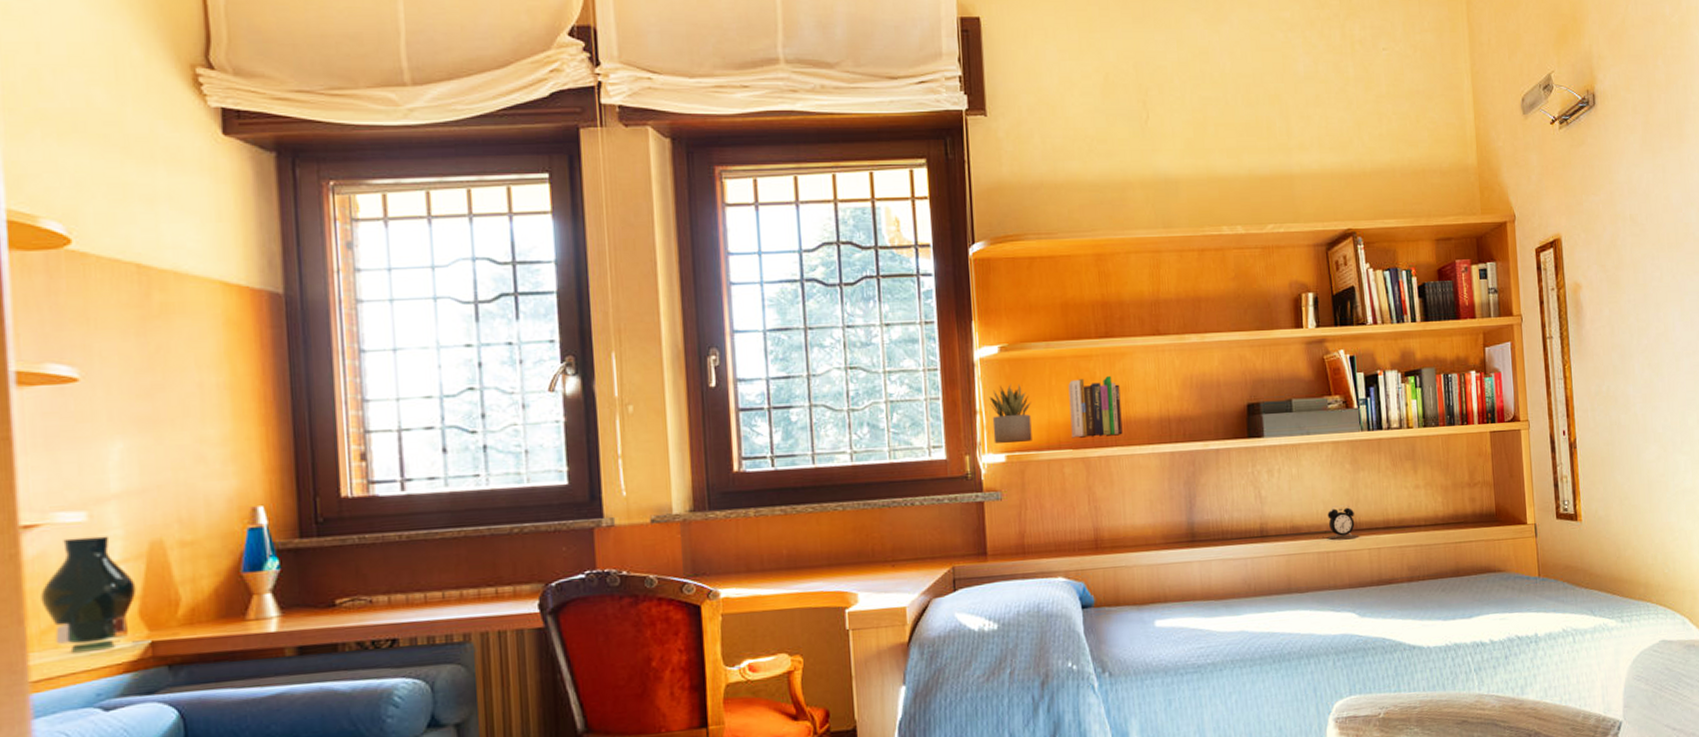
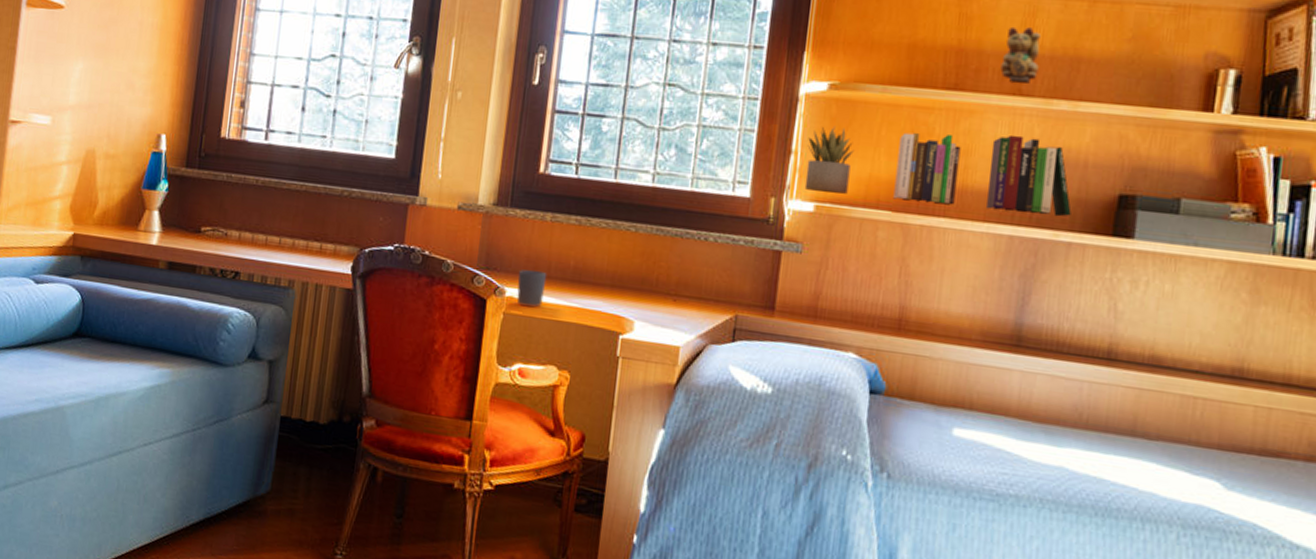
vase: present [40,536,137,654] -> none [12,136,72,234]
mug: none [729,566,761,604] -> present [517,269,547,308]
decorative figurine: none [1139,278,1170,326] -> present [1000,26,1041,84]
books: none [1144,368,1215,433] -> present [986,134,1071,217]
alarm clock: present [1327,505,1359,540] -> none [1199,341,1244,389]

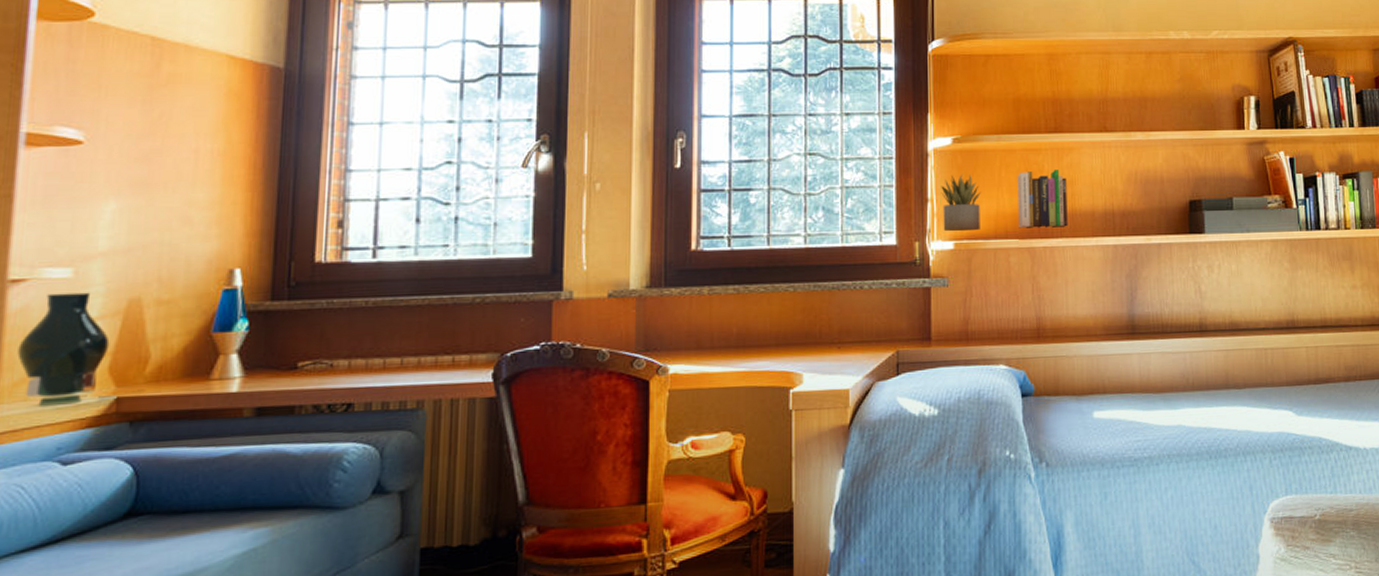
vase: none [12,136,72,234] -> present [17,292,110,408]
mug: present [517,269,547,308] -> none [680,344,711,380]
books: present [986,134,1071,217] -> none [1090,163,1157,226]
decorative figurine: present [1000,26,1041,84] -> none [1088,77,1117,123]

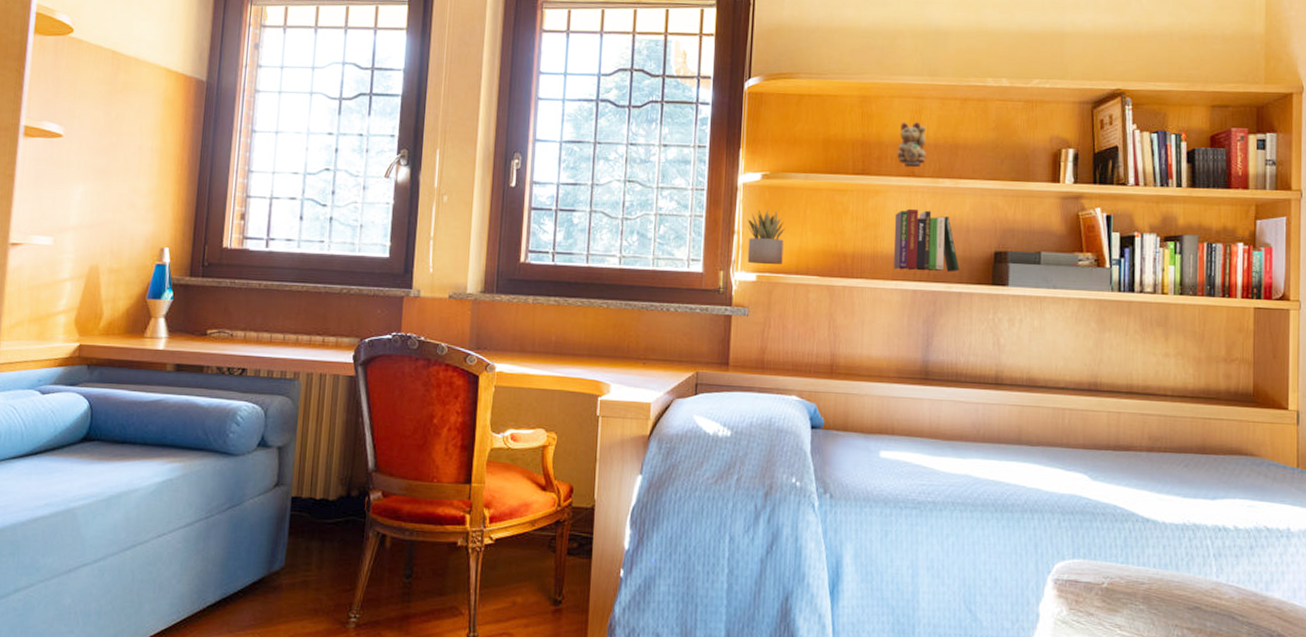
vase: present [17,292,110,408] -> none [14,256,76,347]
books: present [1017,170,1068,228] -> none [819,211,871,268]
decorative figurine: none [1088,77,1117,123] -> present [897,122,927,168]
books: none [1090,163,1157,226] -> present [894,208,959,273]

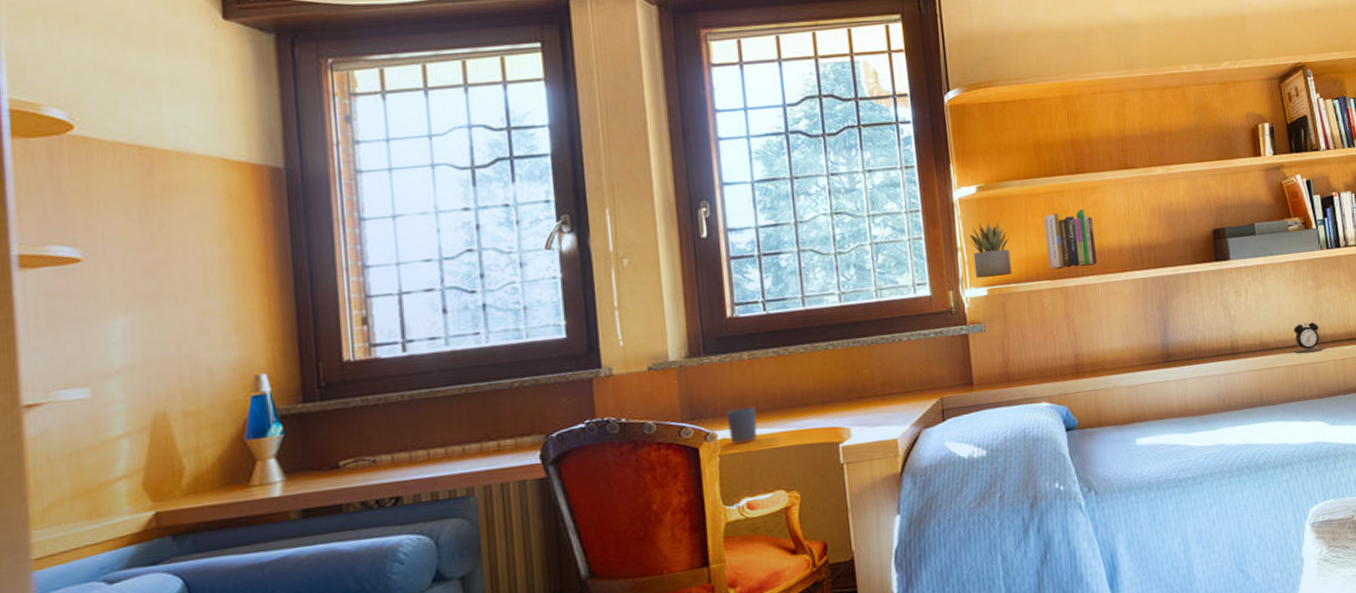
mug: none [506,347,532,379] -> present [726,407,758,445]
books: none [819,211,871,268] -> present [1043,210,1097,270]
books: present [894,208,959,273] -> none [1114,199,1183,262]
decorative figurine: present [897,122,927,168] -> none [1106,115,1136,161]
alarm clock: none [1065,363,1099,399] -> present [1293,320,1325,353]

